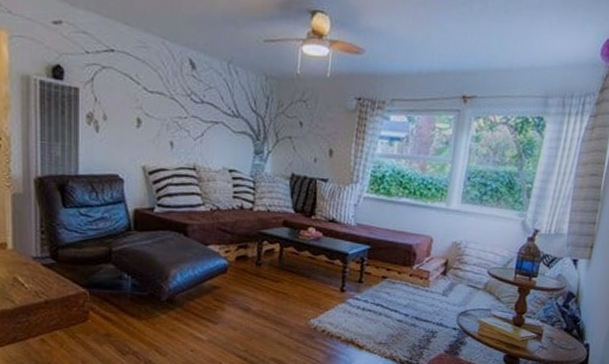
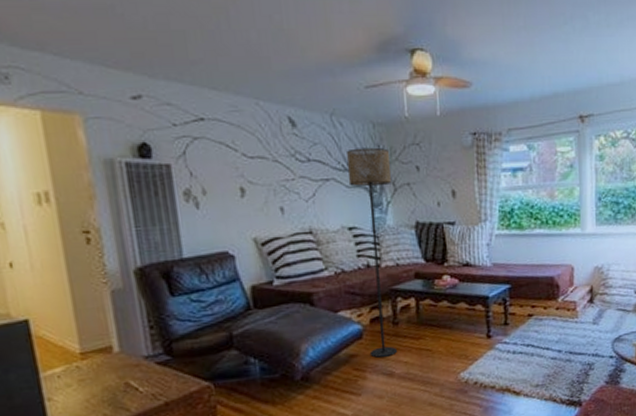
floor lamp: none [232,96,278,293] -> present [347,147,397,358]

